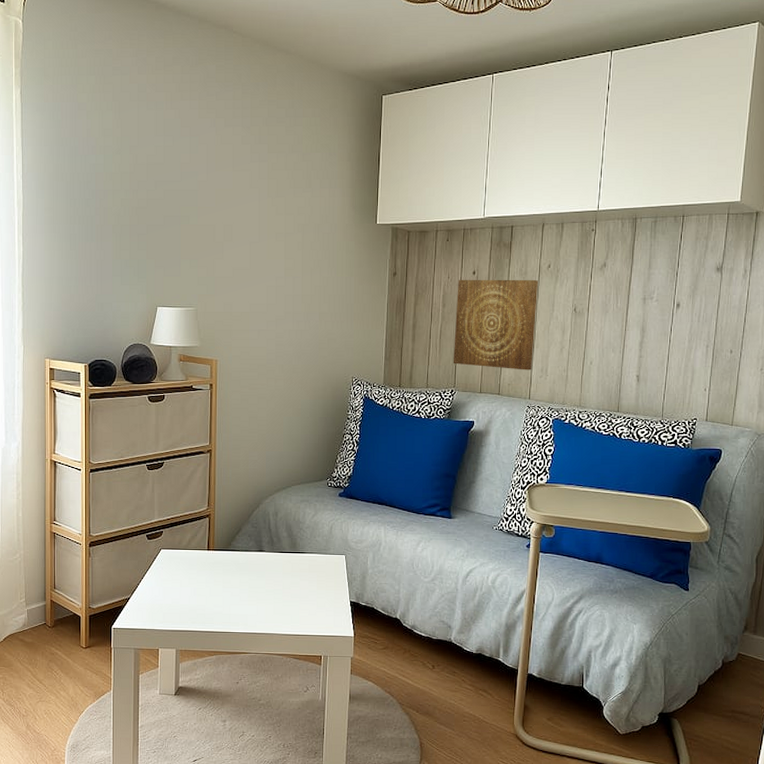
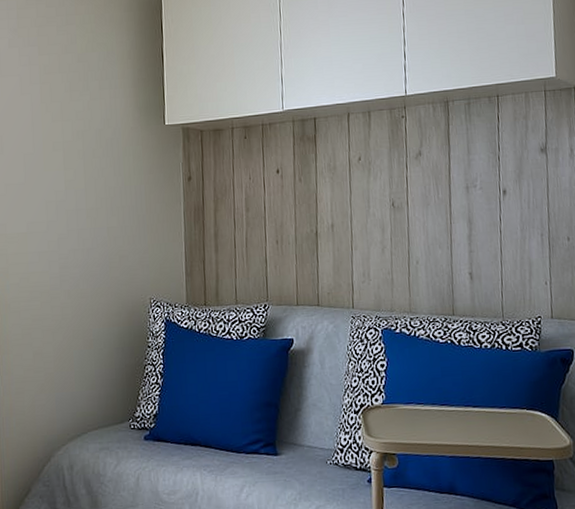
wall art: present [453,279,539,370] -> none [260,174,353,277]

